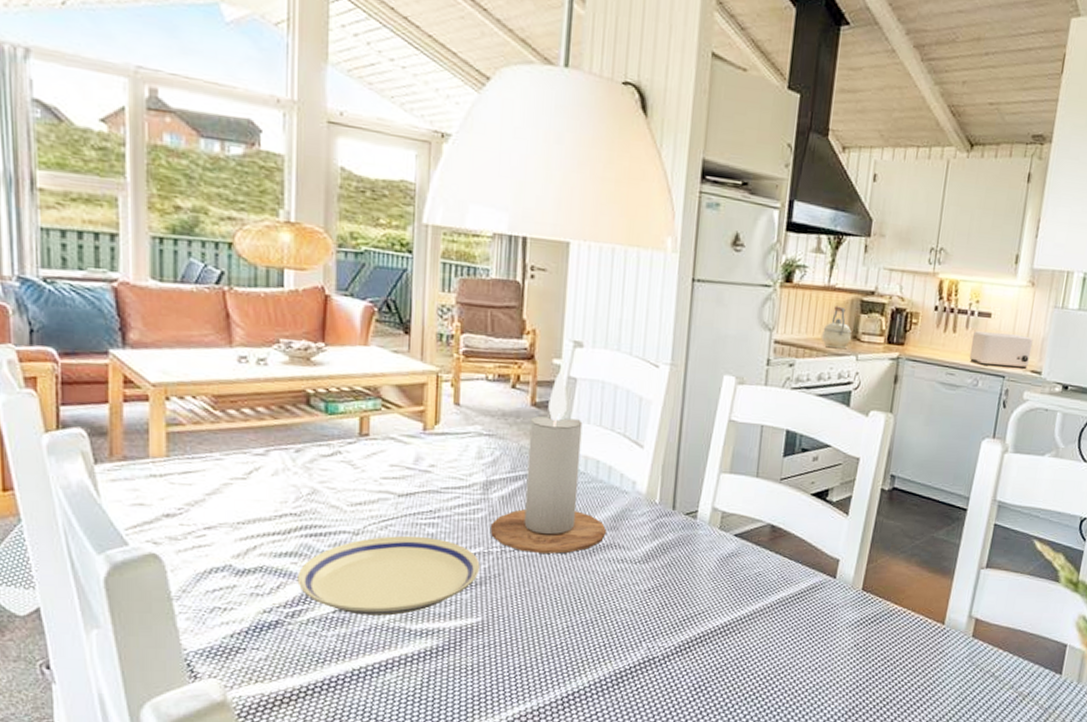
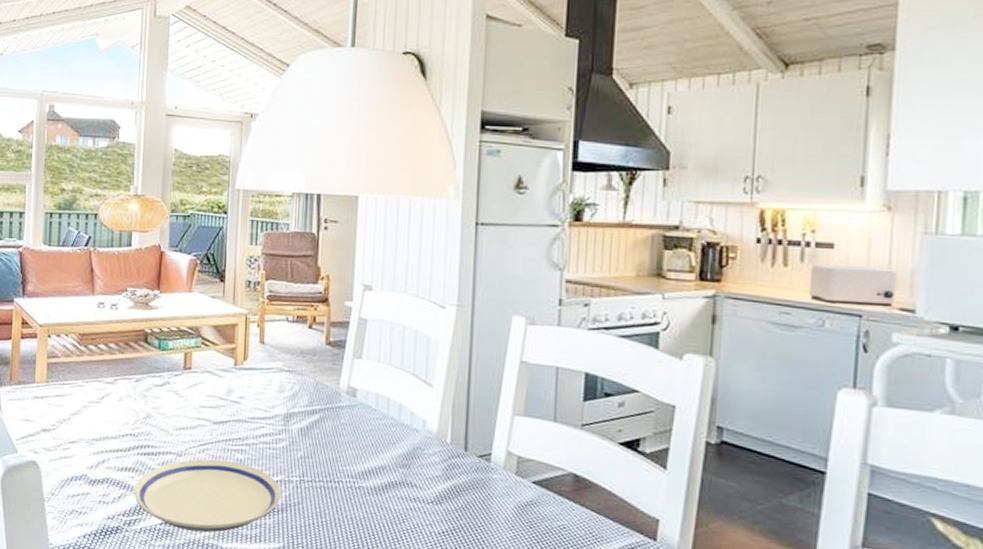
candle: present [490,373,606,554] -> none [290,314,398,488]
kettle: present [821,305,852,349] -> none [618,242,656,288]

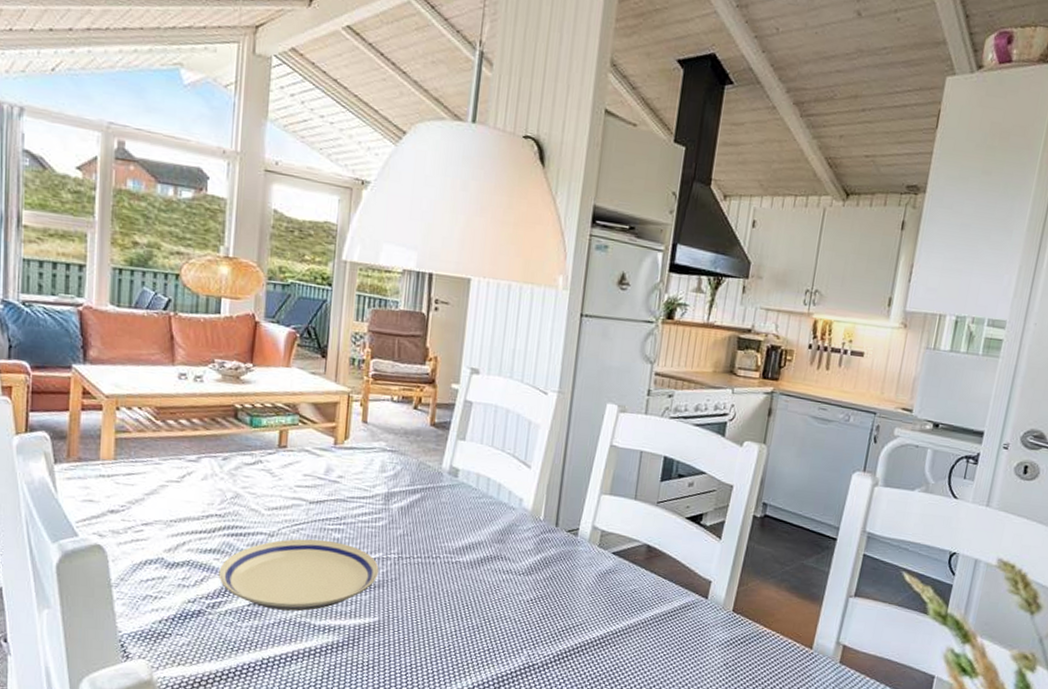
toaster: present [808,264,898,308] -> none [841,369,905,407]

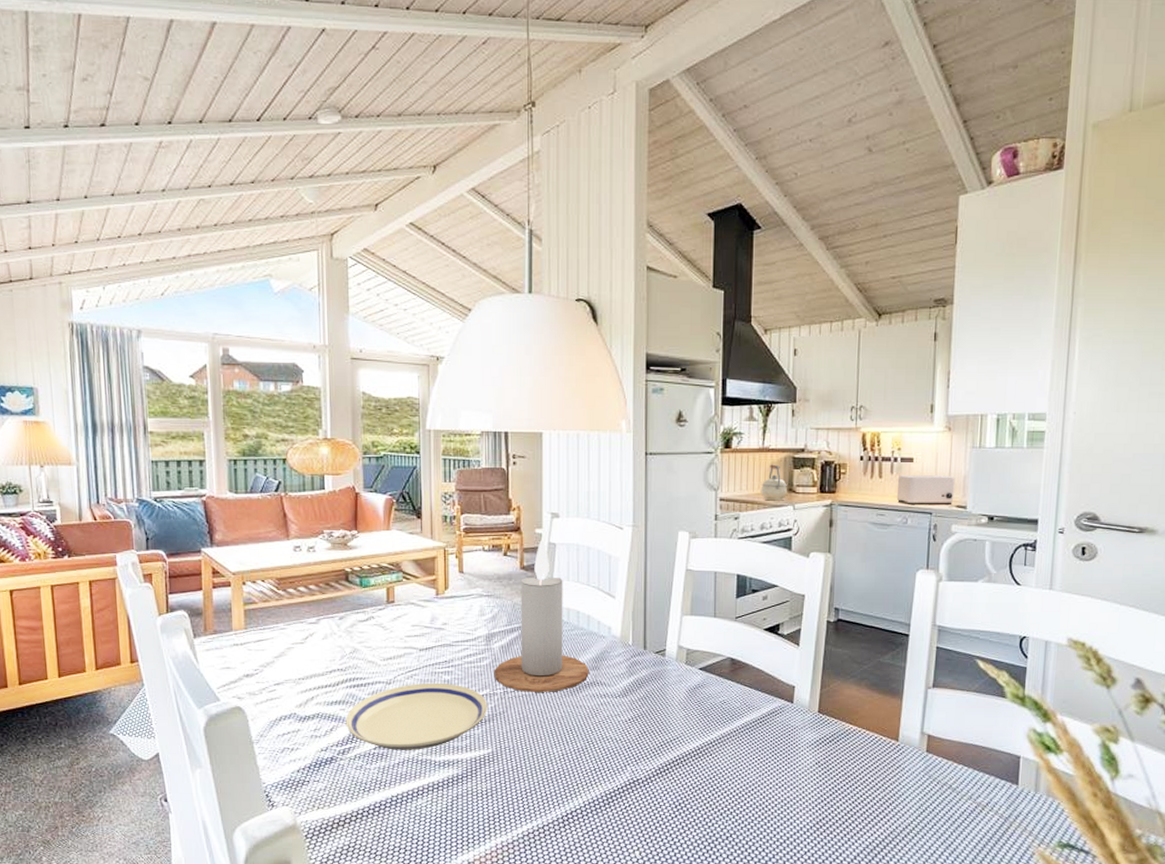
candle: none [389,396,494,563] -> present [493,540,589,692]
kettle: none [699,342,729,383] -> present [760,464,788,501]
toaster: none [841,369,905,407] -> present [896,475,955,506]

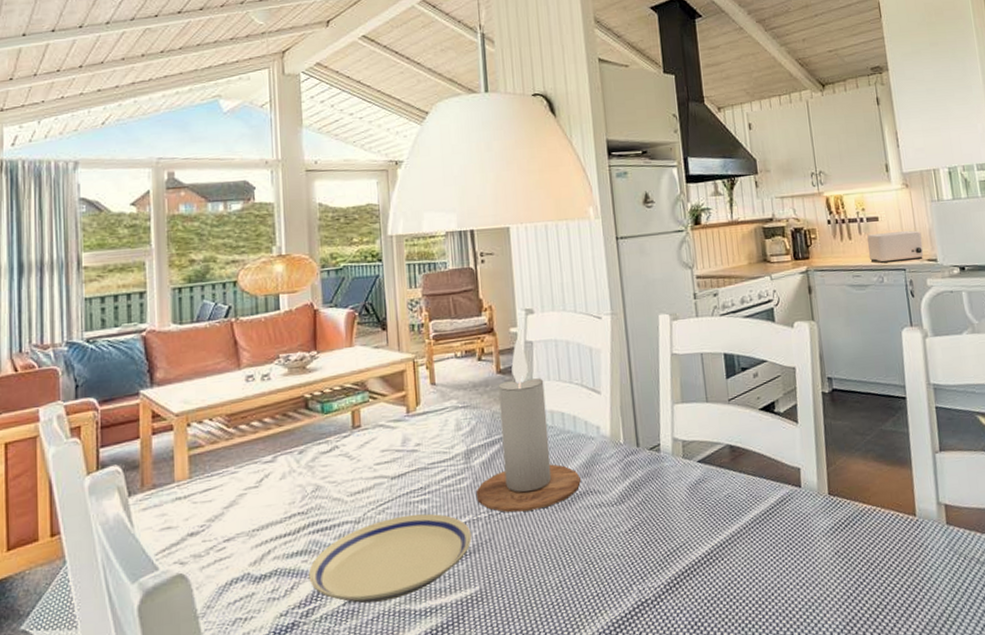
kettle: present [760,464,788,501] -> none [735,236,763,274]

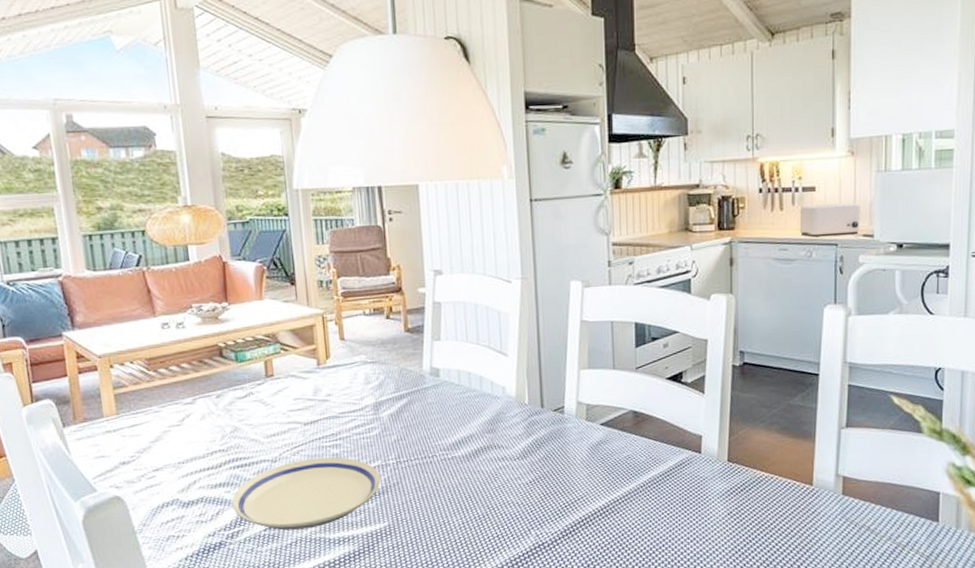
candle: present [475,339,581,513] -> none [384,300,485,461]

